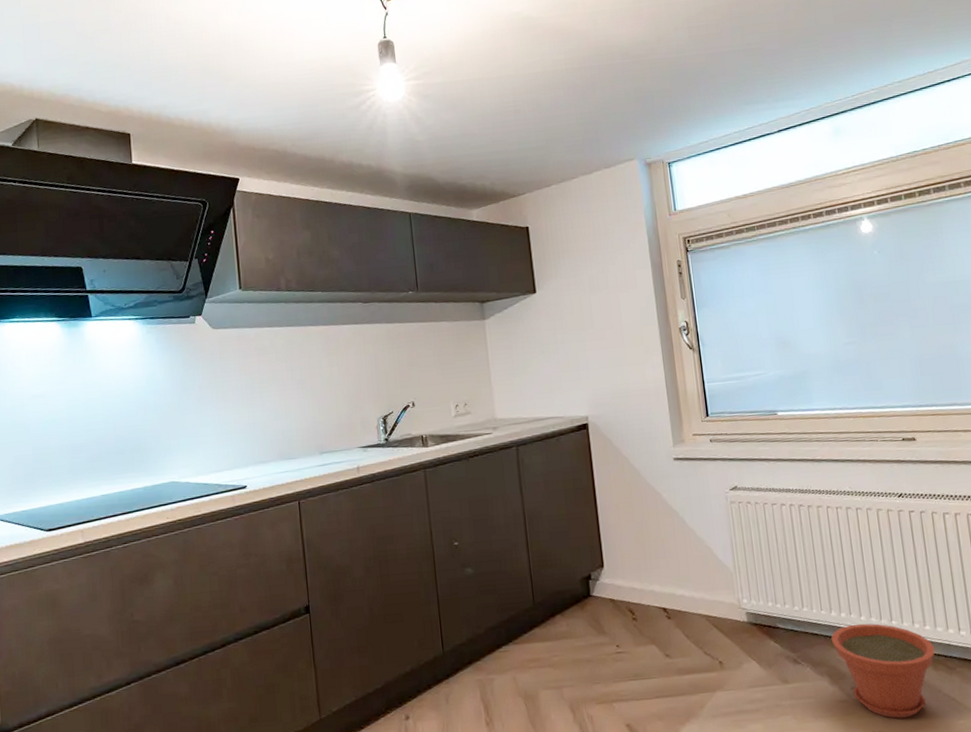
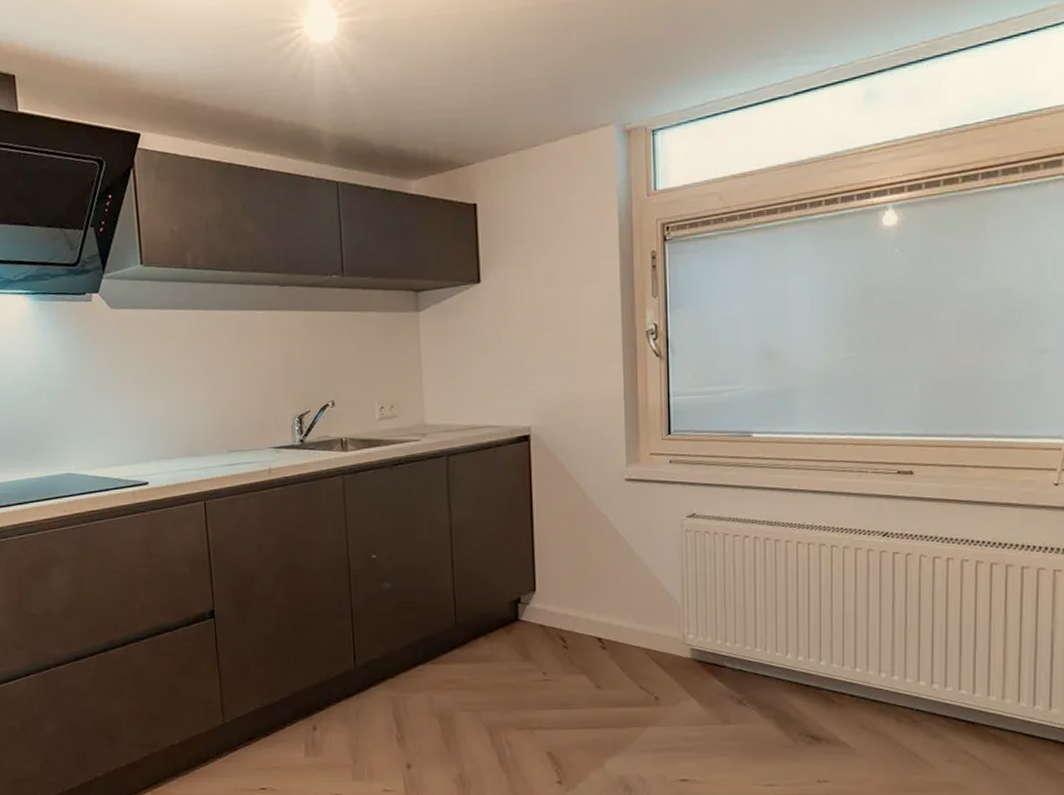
plant pot: present [830,623,935,719] -> none [783,668,901,768]

